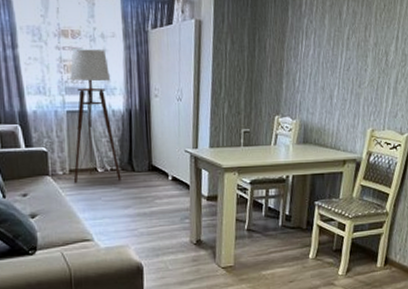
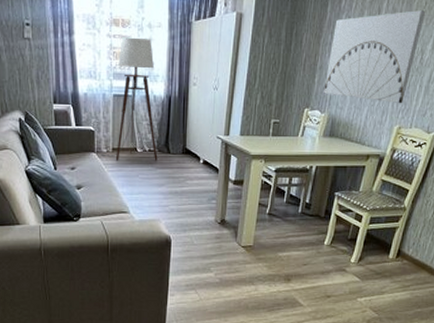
wall art: none [293,13,386,107] -> present [324,10,426,104]

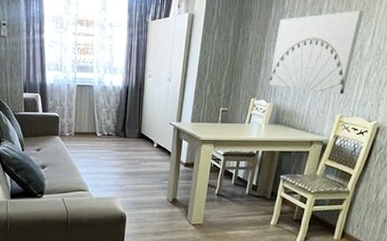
floor lamp: present [100,37,158,161] -> none [63,35,115,144]

